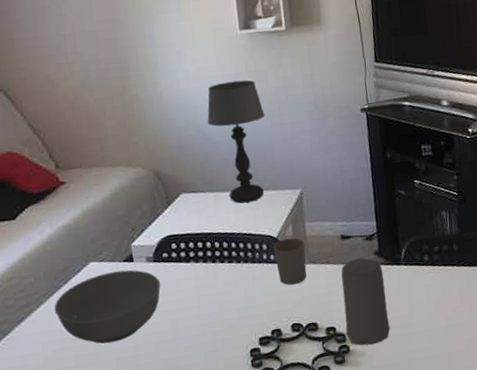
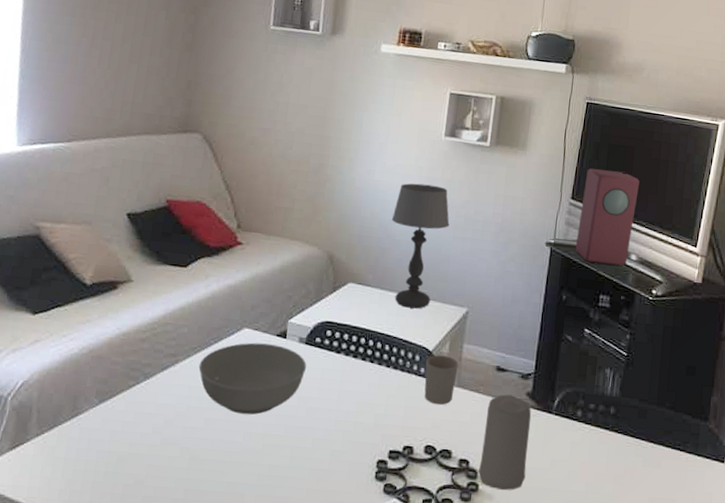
speaker: none [384,24,440,118] -> present [575,168,639,266]

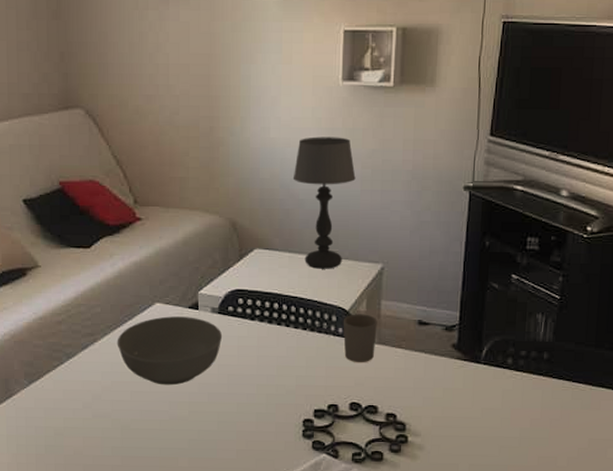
candle: present [478,394,532,491] -> none [406,348,459,441]
speaker: present [575,168,639,266] -> none [497,98,569,204]

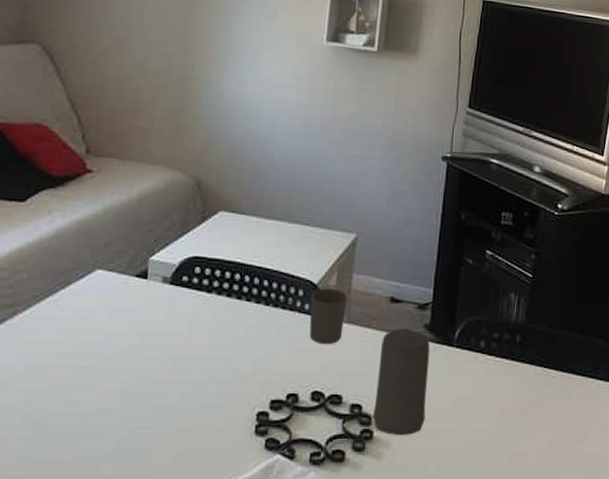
bowl: present [117,316,223,386] -> none [41,286,173,371]
table lamp: present [292,136,356,269] -> none [267,95,334,237]
candle: none [406,348,459,441] -> present [372,328,431,436]

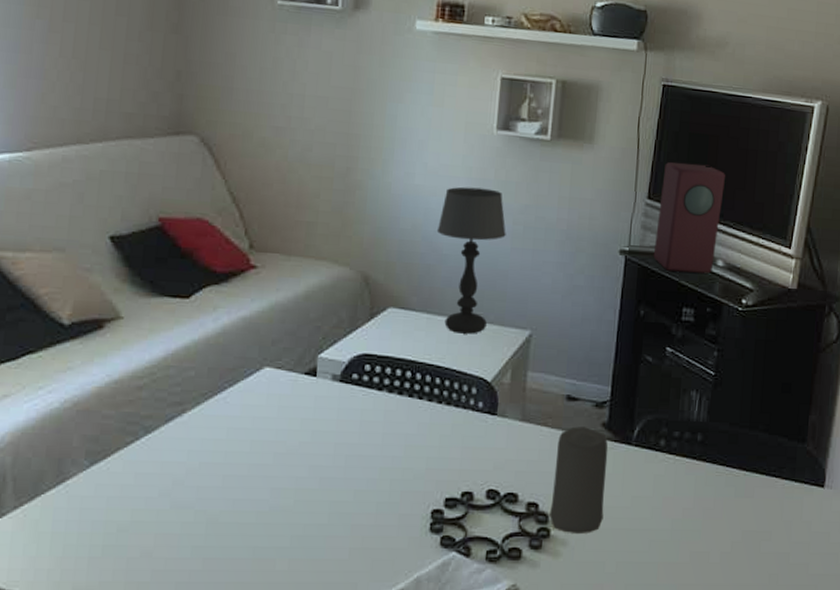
table lamp: none [267,95,334,237] -> present [436,186,506,334]
mug: present [309,288,348,345] -> none [483,386,522,443]
speaker: none [473,73,541,179] -> present [653,162,725,274]

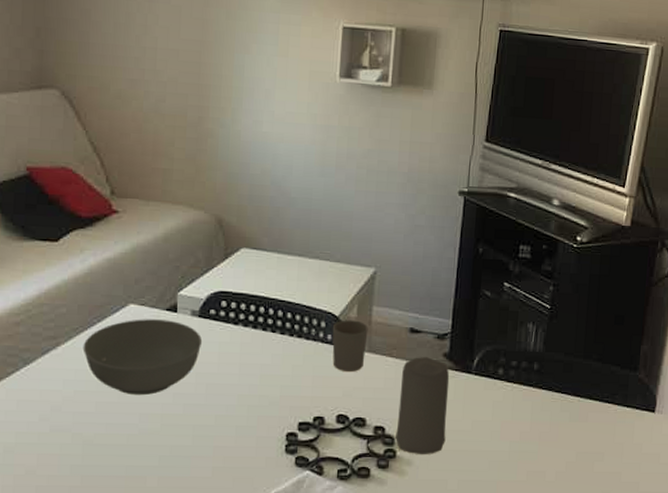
bowl: none [211,383,343,468] -> present [82,319,203,396]
table lamp: present [436,186,506,334] -> none [284,133,350,272]
mug: none [483,386,522,443] -> present [332,320,368,373]
speaker: present [653,162,725,274] -> none [491,106,561,213]

